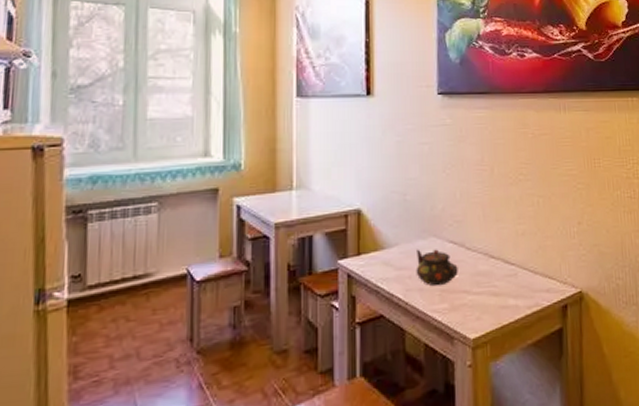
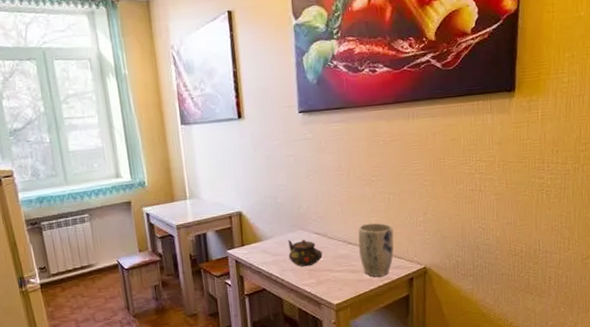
plant pot: none [502,231,545,303] -> present [358,223,394,277]

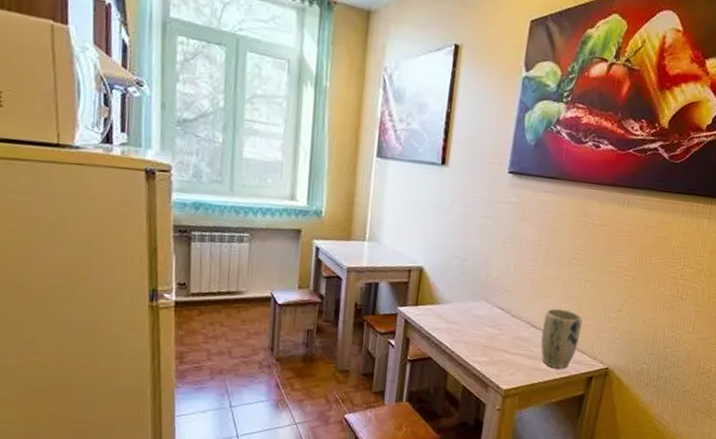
teapot: present [288,239,323,267] -> none [464,309,502,343]

